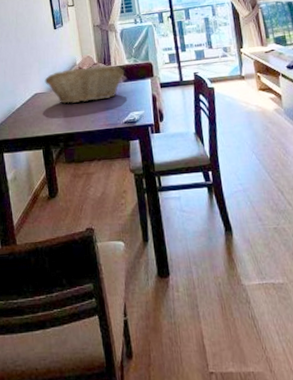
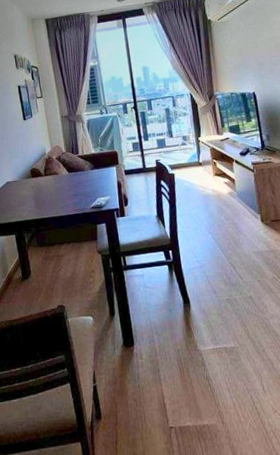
fruit basket: present [44,65,125,104] -> none [15,154,92,191]

